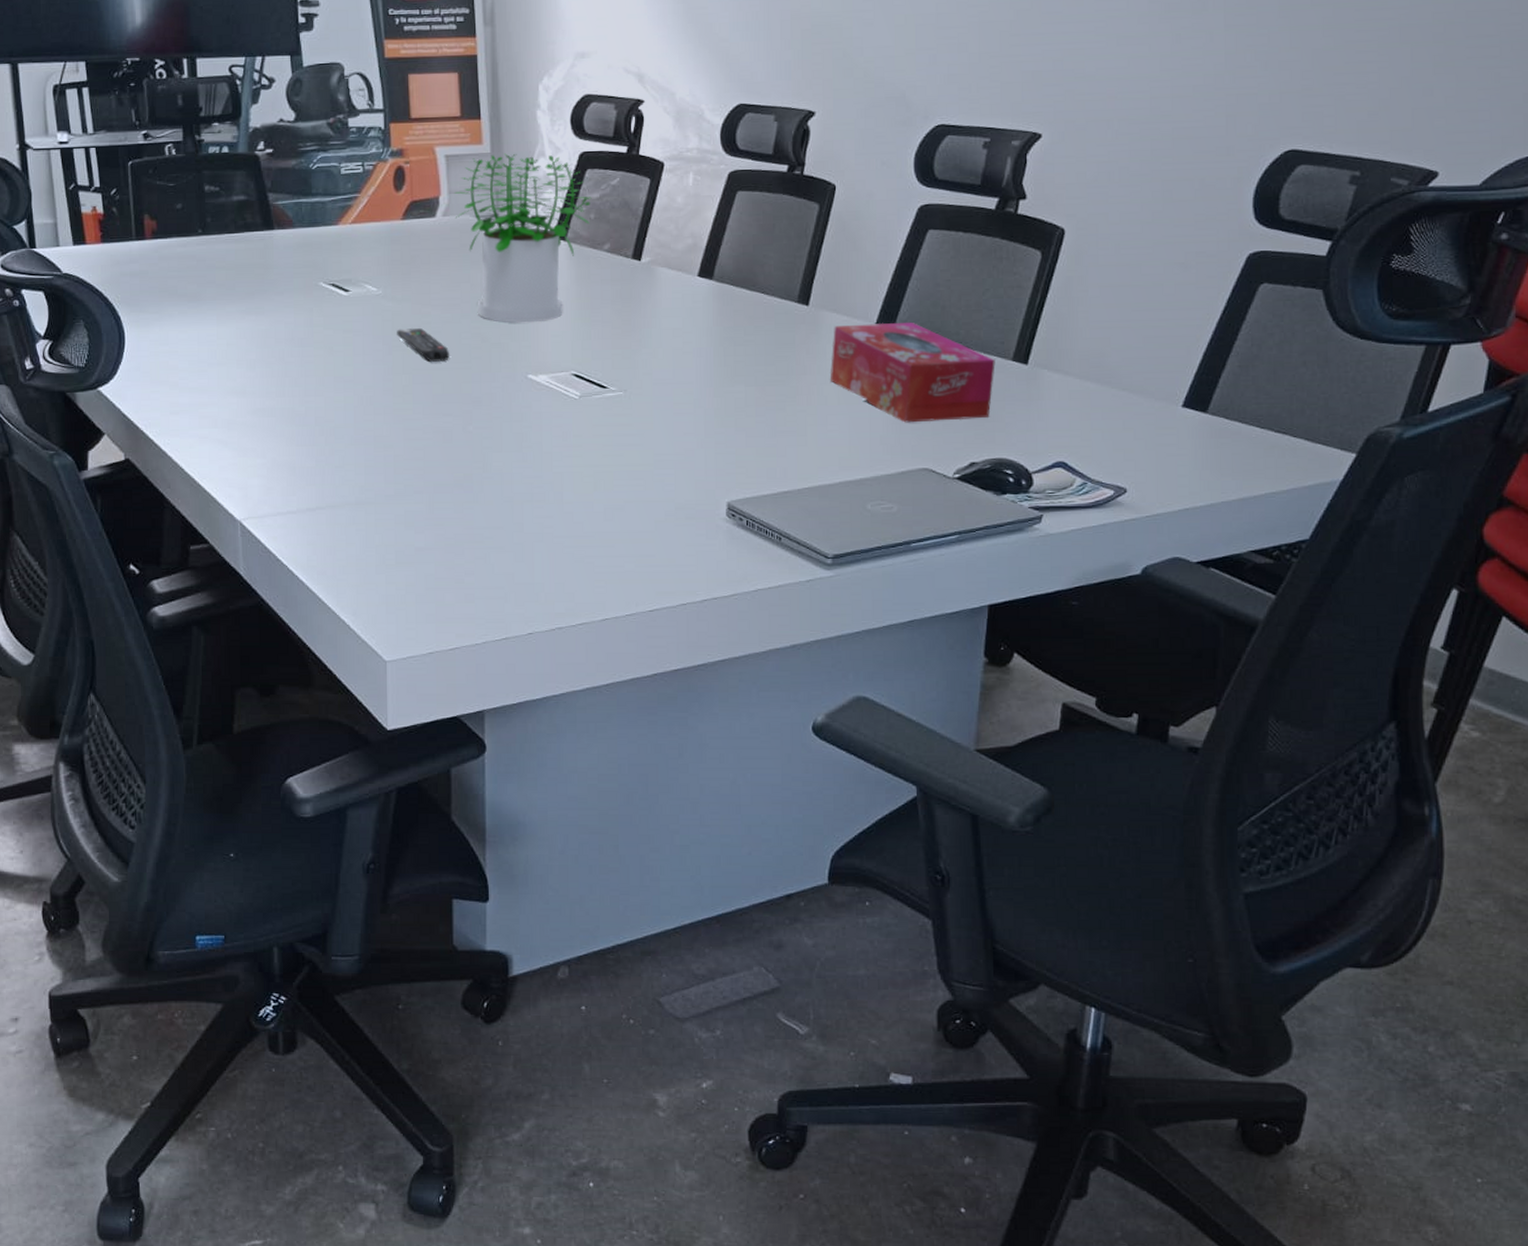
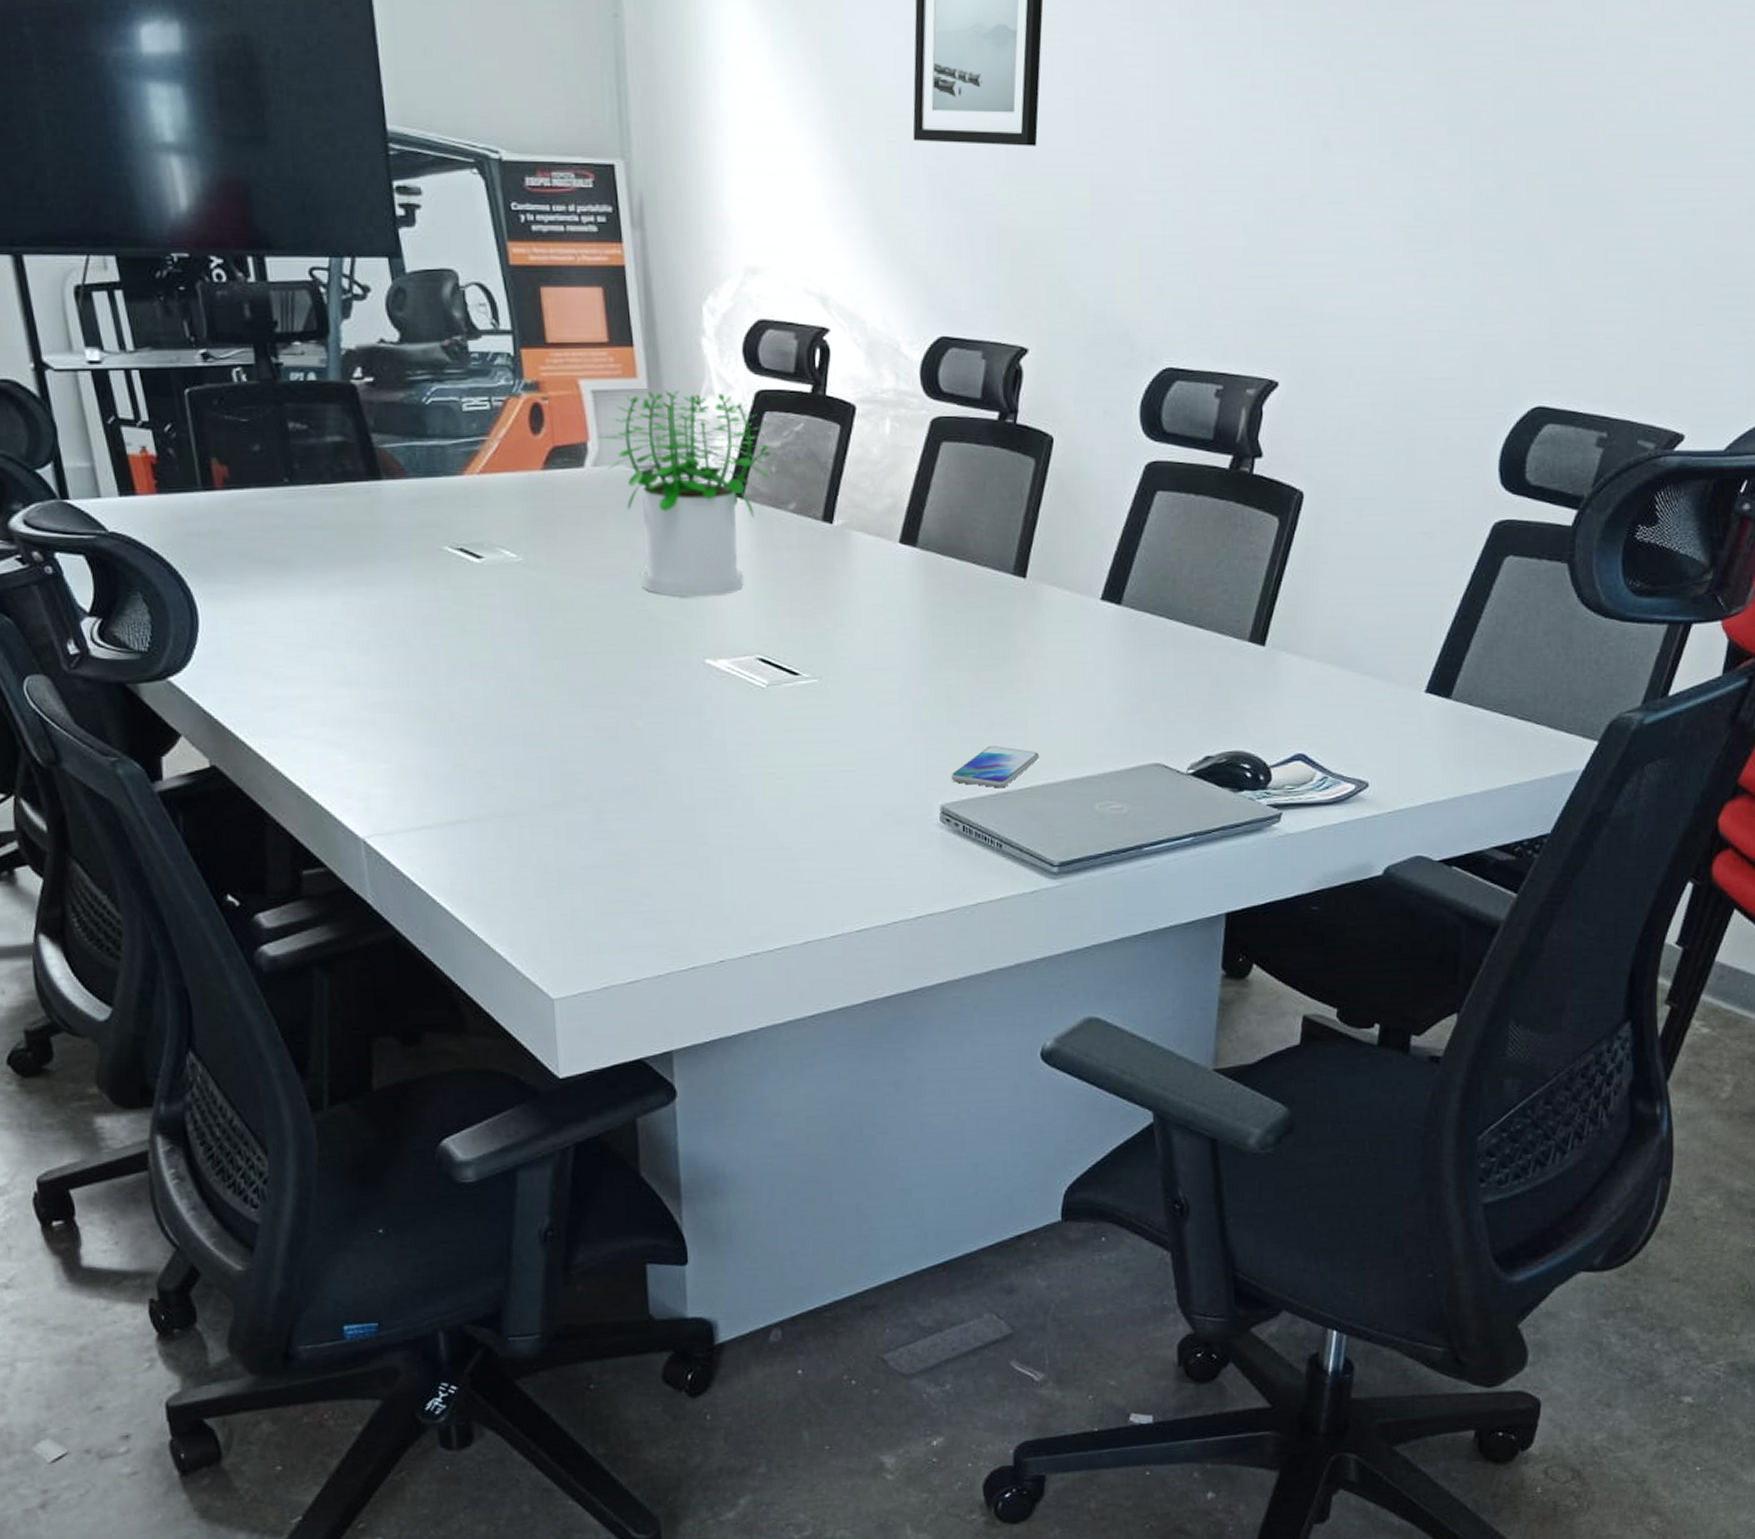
remote control: present [397,328,449,362] -> none [544,603,610,644]
smartphone: none [737,451,818,488] -> present [951,746,1040,788]
tissue box: present [829,321,995,423] -> none [1051,597,1231,713]

